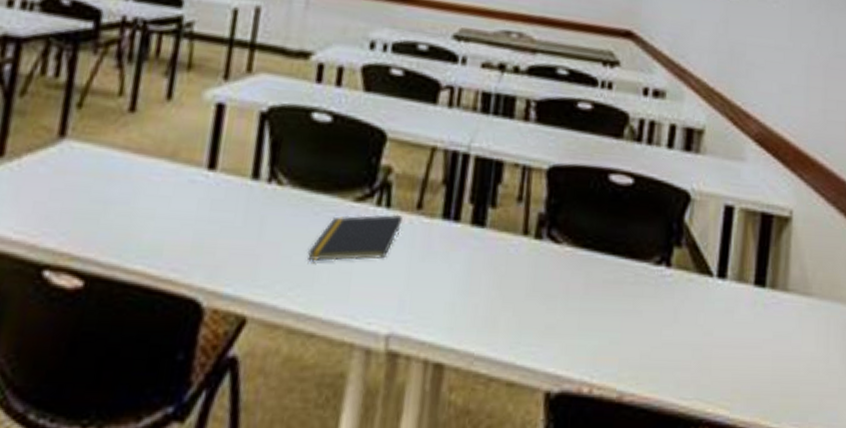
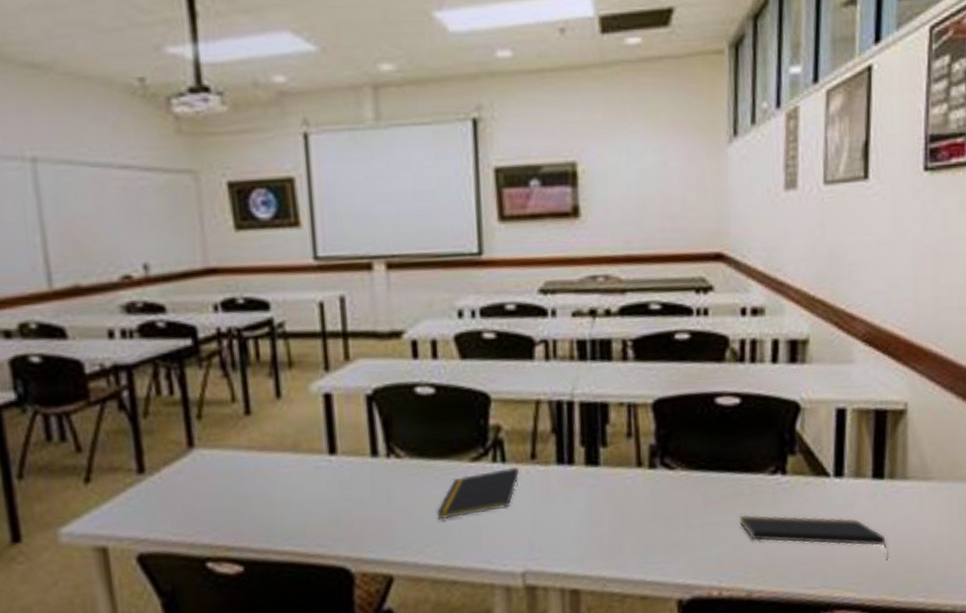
notepad: none [619,304,764,378] -> present [739,514,888,560]

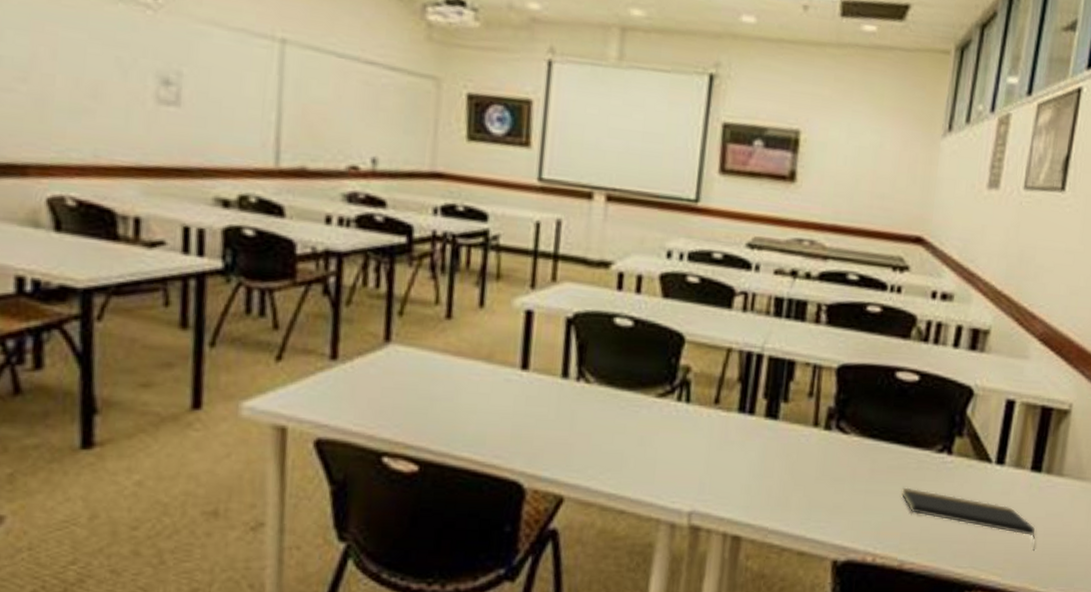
notepad: present [436,466,519,519] -> none [615,408,701,449]

